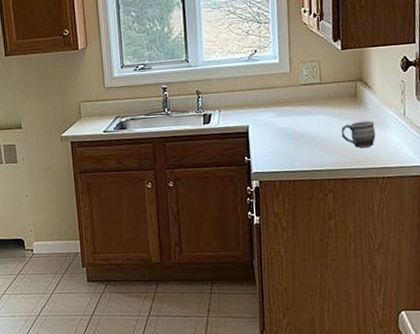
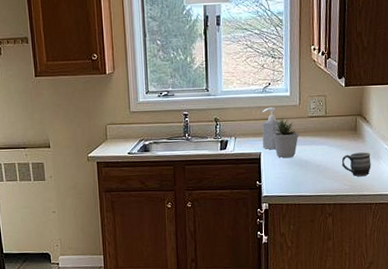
soap dispenser: none [249,76,271,122] -> present [262,107,281,150]
potted plant: none [262,86,291,131] -> present [273,117,299,158]

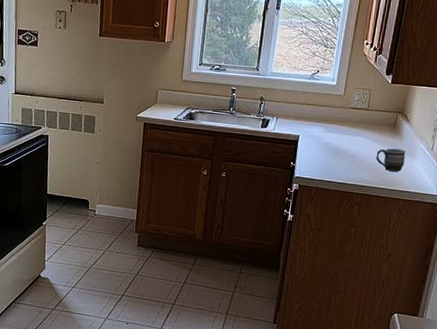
soap dispenser: present [262,107,281,150] -> none [302,93,323,135]
potted plant: present [273,117,299,158] -> none [314,104,339,144]

